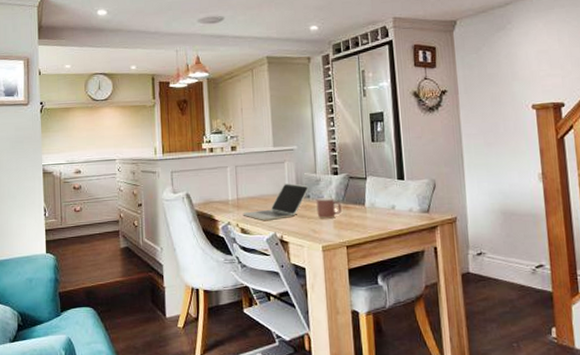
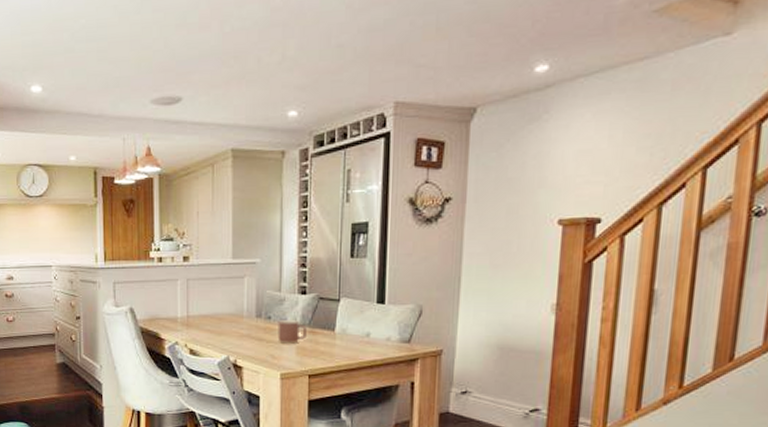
laptop: present [242,183,309,220] -> none [192,302,271,342]

